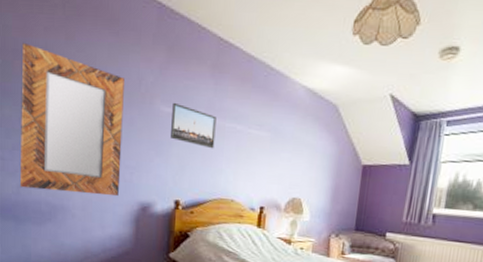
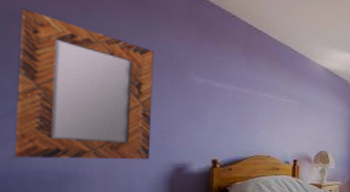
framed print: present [171,102,216,149] -> none [206,74,250,114]

